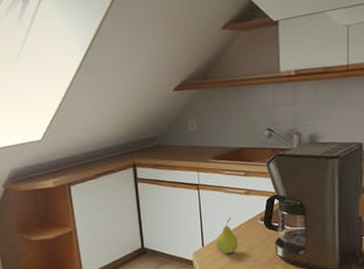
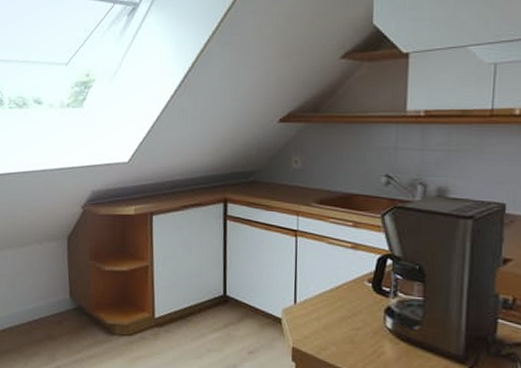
fruit: present [216,218,239,254] -> none [311,274,339,317]

